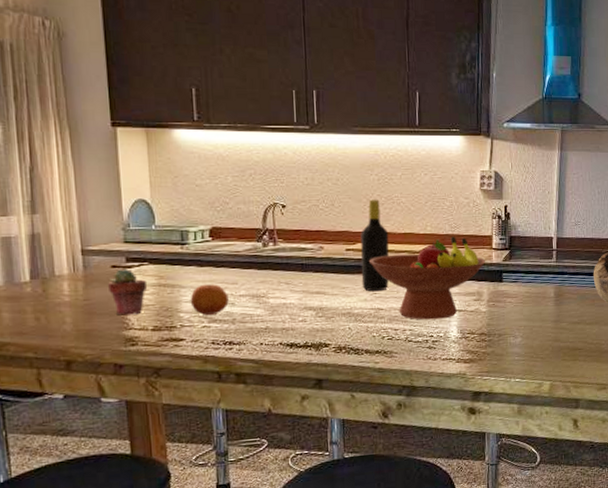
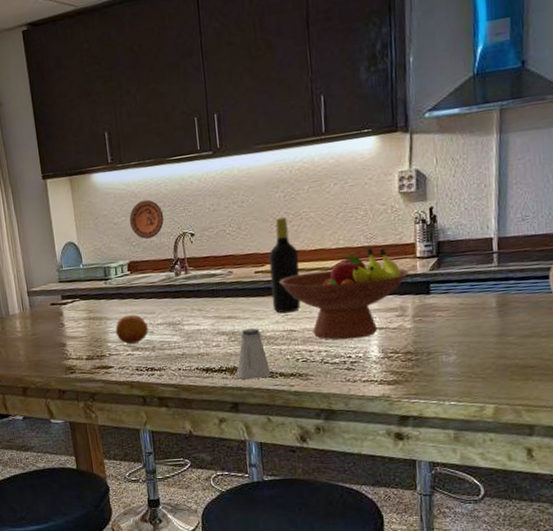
potted succulent: present [108,269,148,316] -> none [49,306,80,347]
decorative plate: none [214,165,254,205] -> present [129,199,164,239]
saltshaker: none [322,305,357,356] -> present [236,328,271,380]

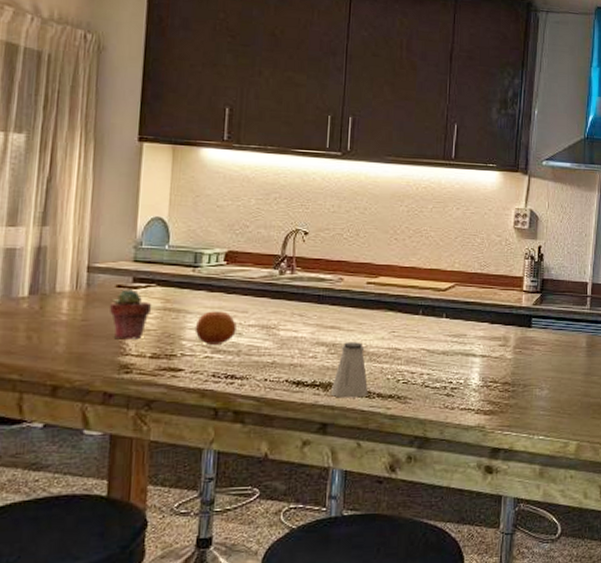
potted succulent: none [49,306,80,347] -> present [110,289,152,340]
decorative plate: present [129,199,164,239] -> none [236,187,278,229]
bottle: present [269,217,301,314] -> none [380,231,414,330]
fruit bowl: present [279,248,409,340] -> none [391,275,515,364]

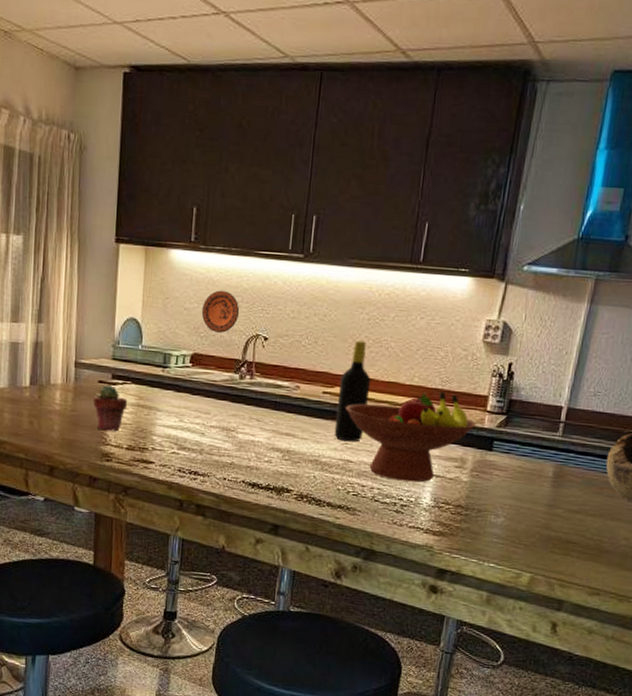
fruit: present [195,311,237,344] -> none [163,410,200,442]
decorative plate: none [236,187,278,229] -> present [201,290,240,333]
saltshaker: present [330,342,369,398] -> none [283,450,319,505]
bottle: none [380,231,414,330] -> present [334,340,371,442]
fruit bowl: none [391,275,515,364] -> present [346,391,477,483]

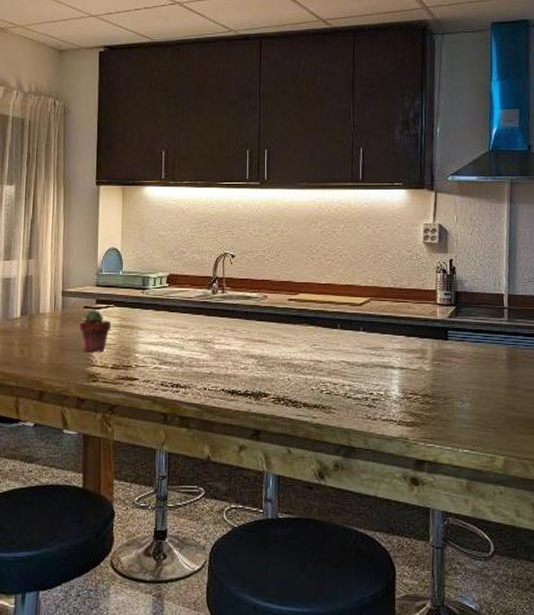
decorative plate: present [201,290,240,333] -> none [174,218,208,254]
bottle: present [334,340,371,442] -> none [302,251,331,343]
fruit bowl: present [346,391,477,483] -> none [311,290,430,376]

